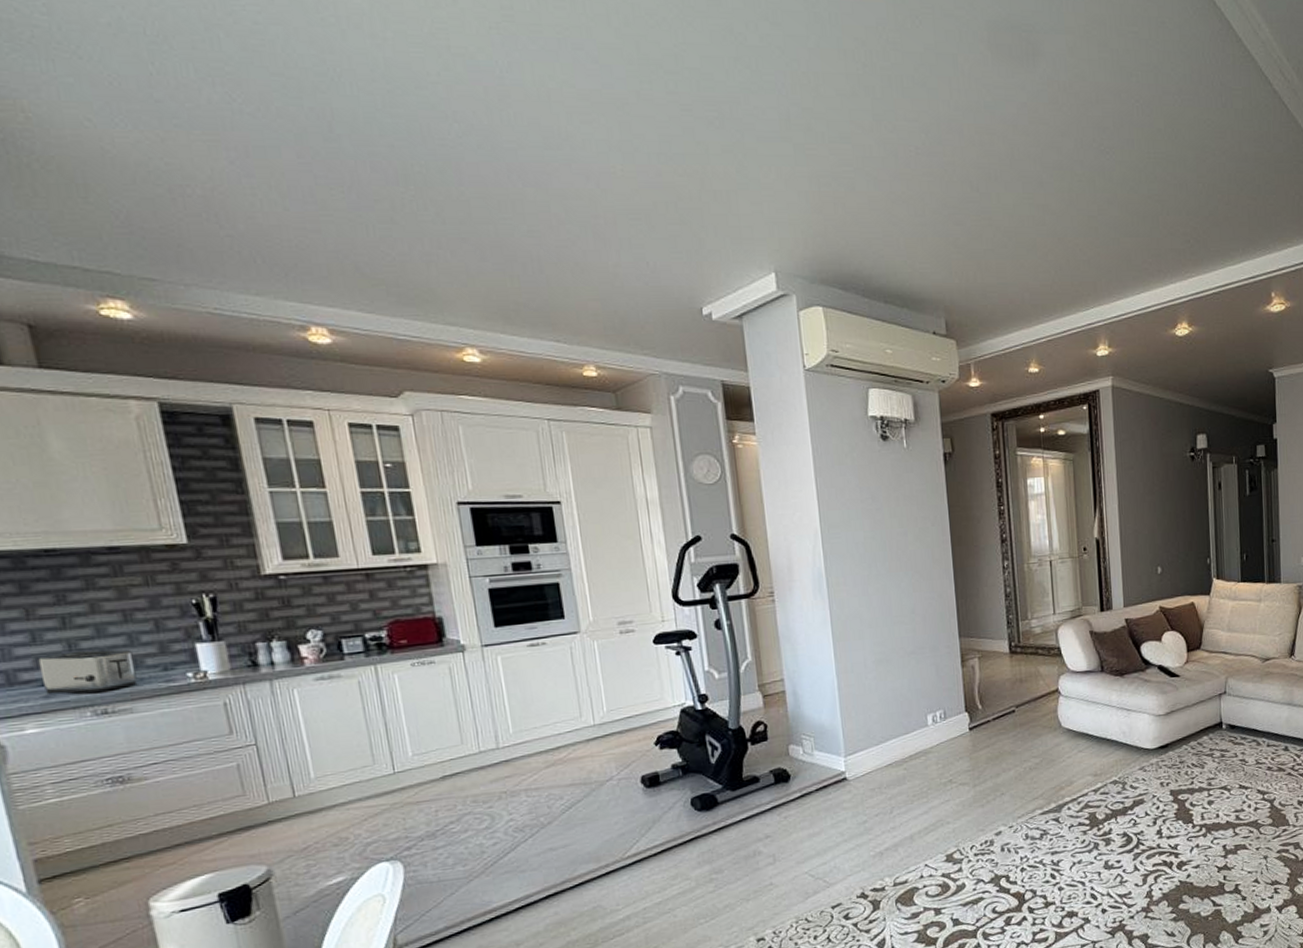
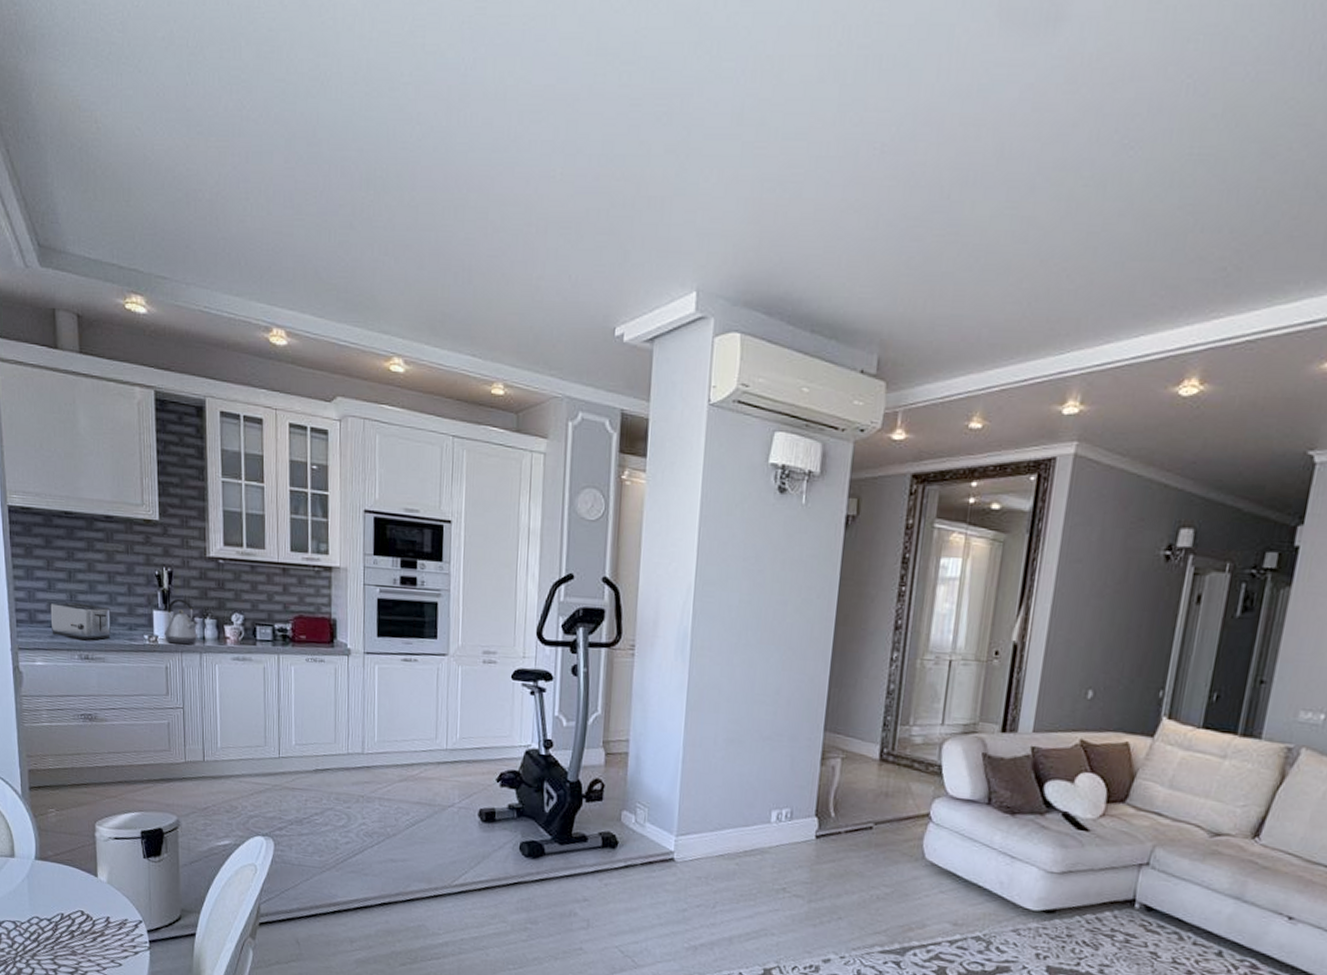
kettle: none [215,625,264,677] -> present [165,598,198,645]

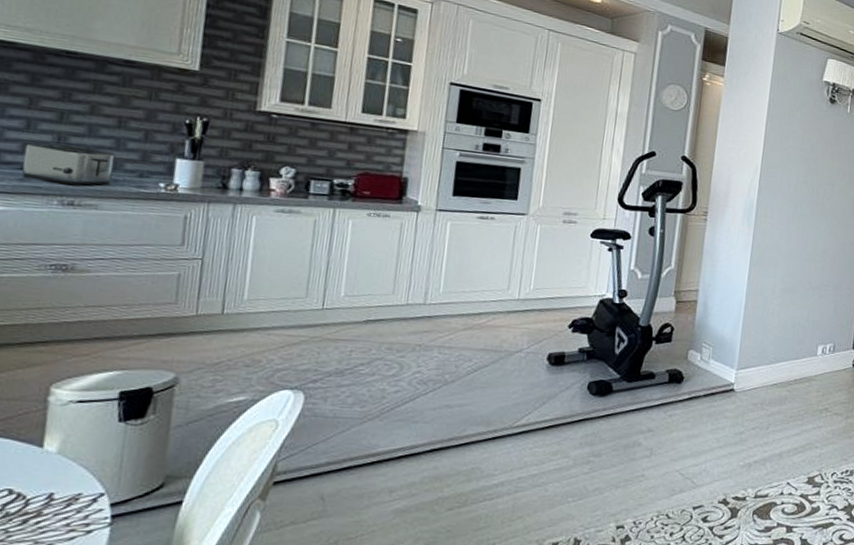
kettle: present [165,598,198,645] -> none [188,148,236,196]

